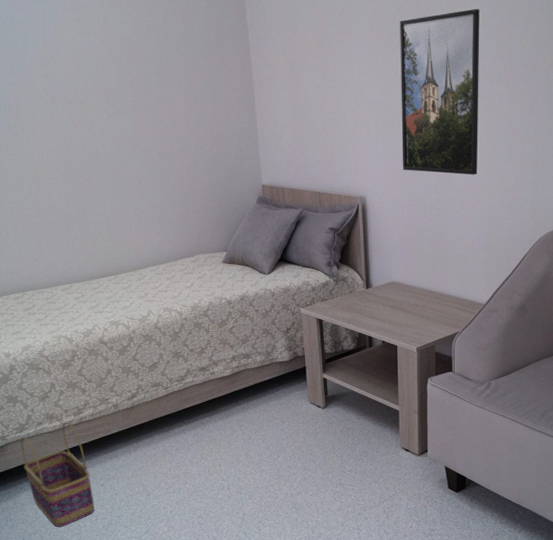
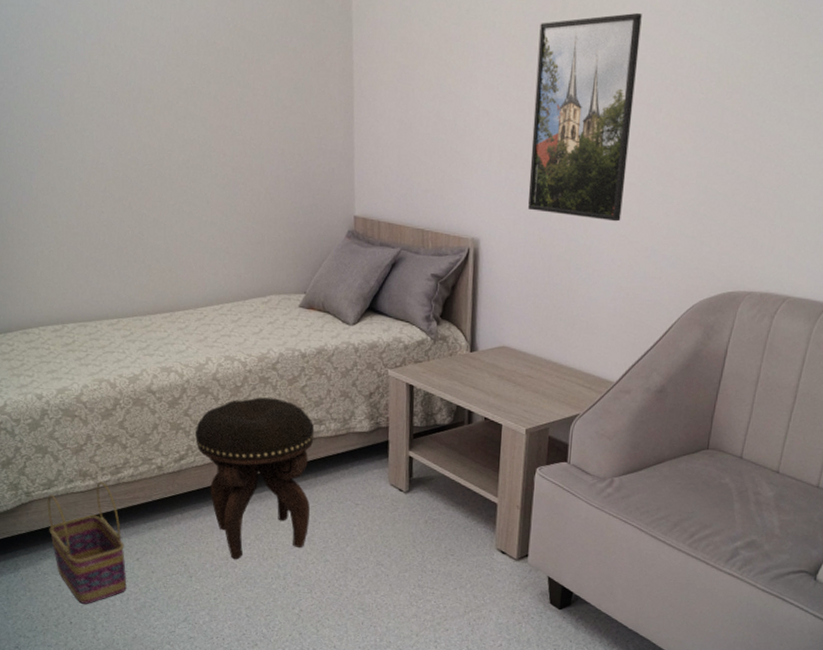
footstool: none [143,339,245,476] -> present [194,397,315,559]

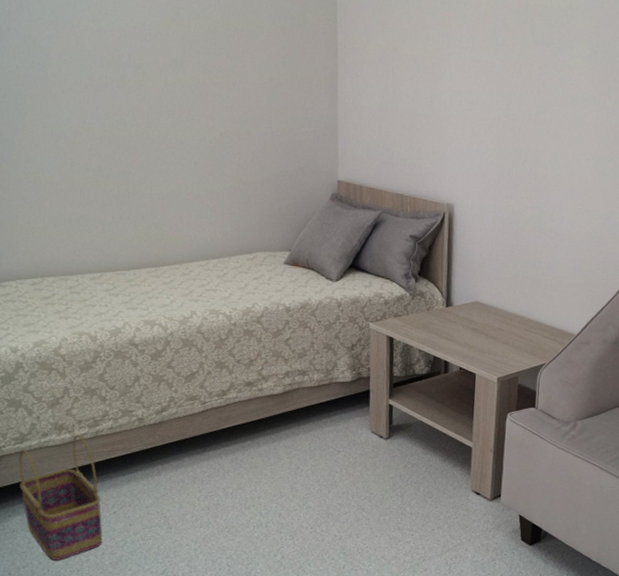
footstool: present [194,397,315,559] -> none [177,349,298,509]
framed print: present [528,13,642,222] -> none [497,14,593,193]

